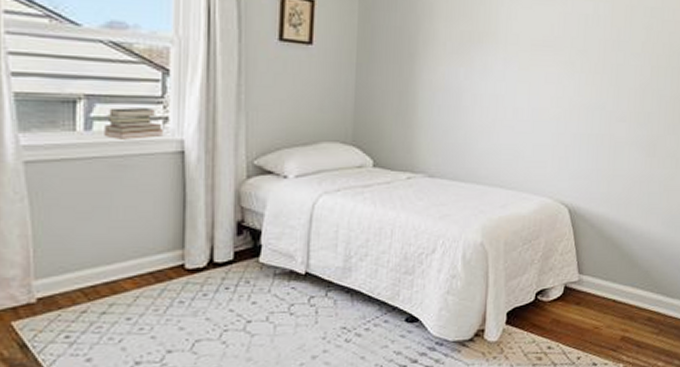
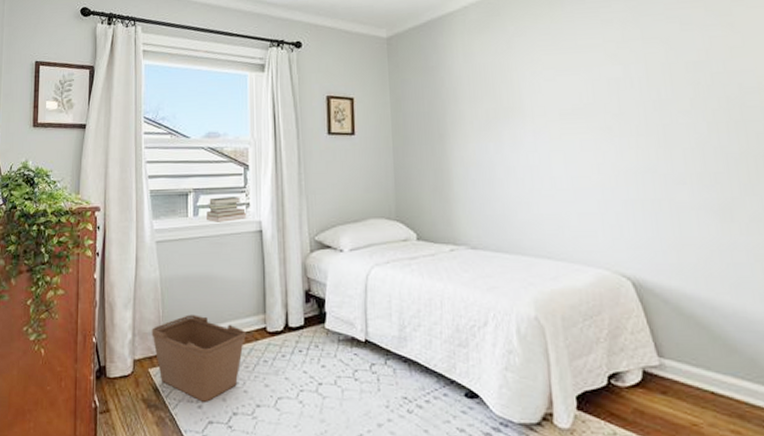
bicycle basket: none [16,253,156,354] -> present [152,314,246,402]

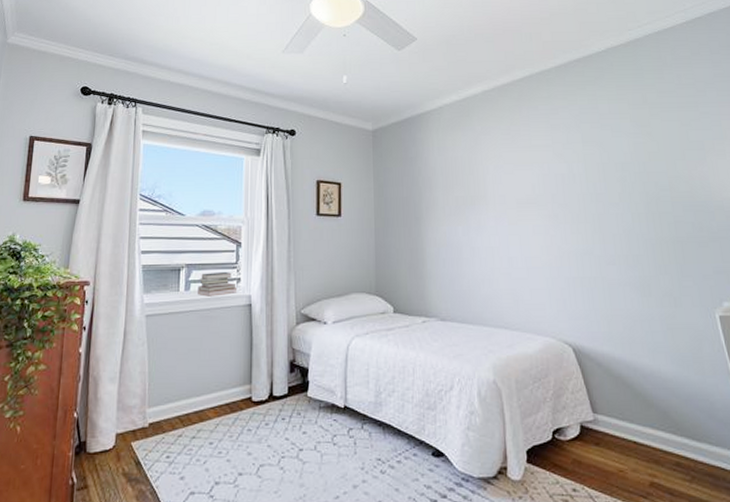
bicycle basket: present [152,314,246,402] -> none [136,387,231,473]

